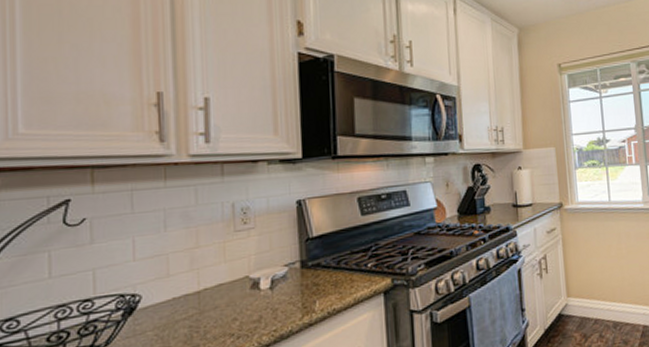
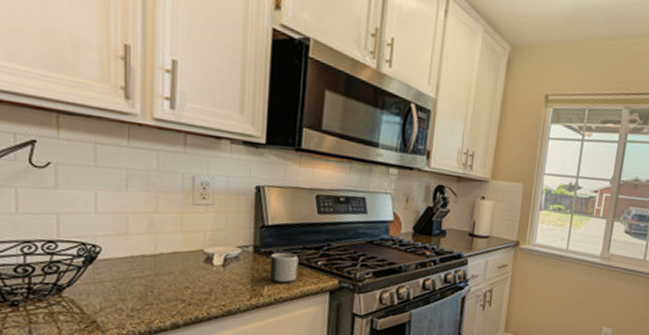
mug: none [318,260,349,295] -> present [269,252,299,283]

